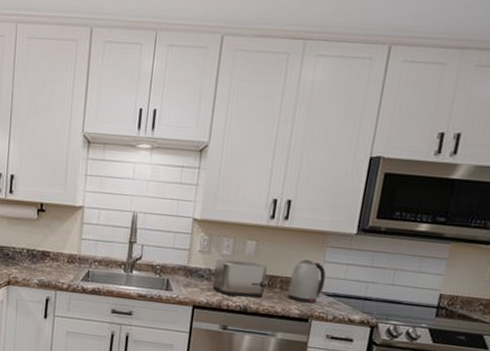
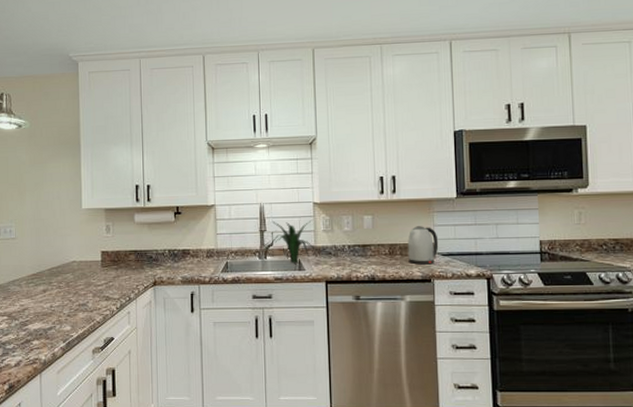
plant: none [140,233,190,283] -> present [271,220,318,264]
toaster: present [212,258,267,298] -> none [339,234,387,268]

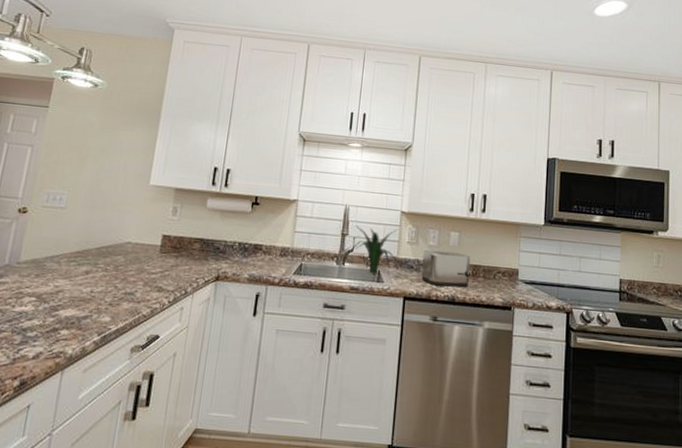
toaster: none [339,234,387,268] -> present [421,249,470,287]
kettle: present [407,226,439,265] -> none [491,249,523,292]

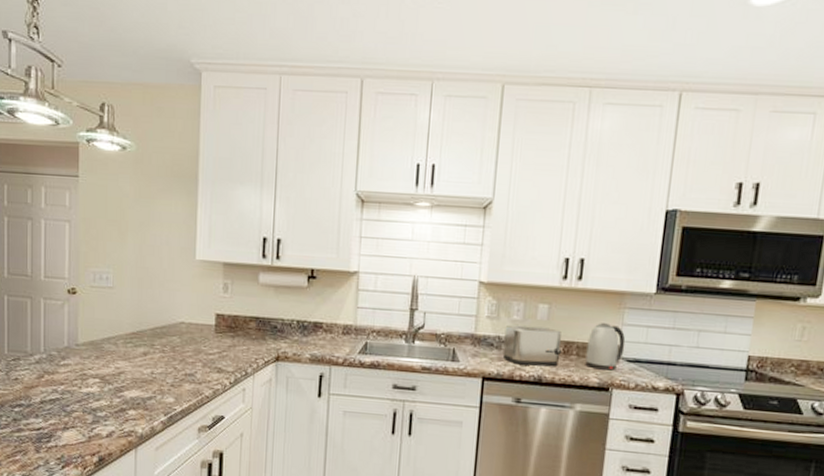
plant: present [352,226,400,274] -> none [423,299,477,353]
kettle: none [491,249,523,292] -> present [585,323,626,371]

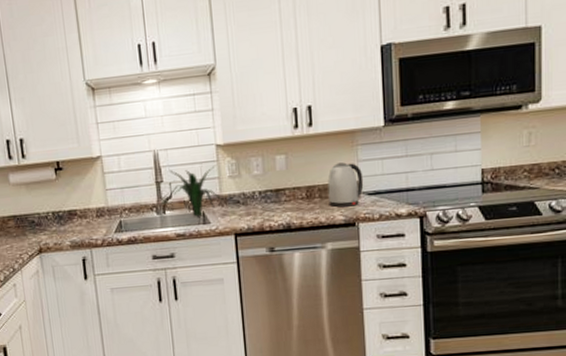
plant: none [423,299,477,353] -> present [168,166,224,217]
toaster: present [502,324,561,366] -> none [248,176,305,217]

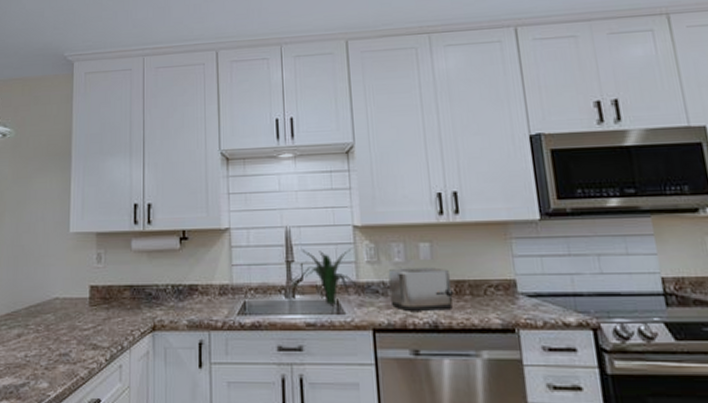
toaster: none [248,176,305,217] -> present [388,267,454,312]
kettle: present [327,162,364,207] -> none [479,257,522,309]

